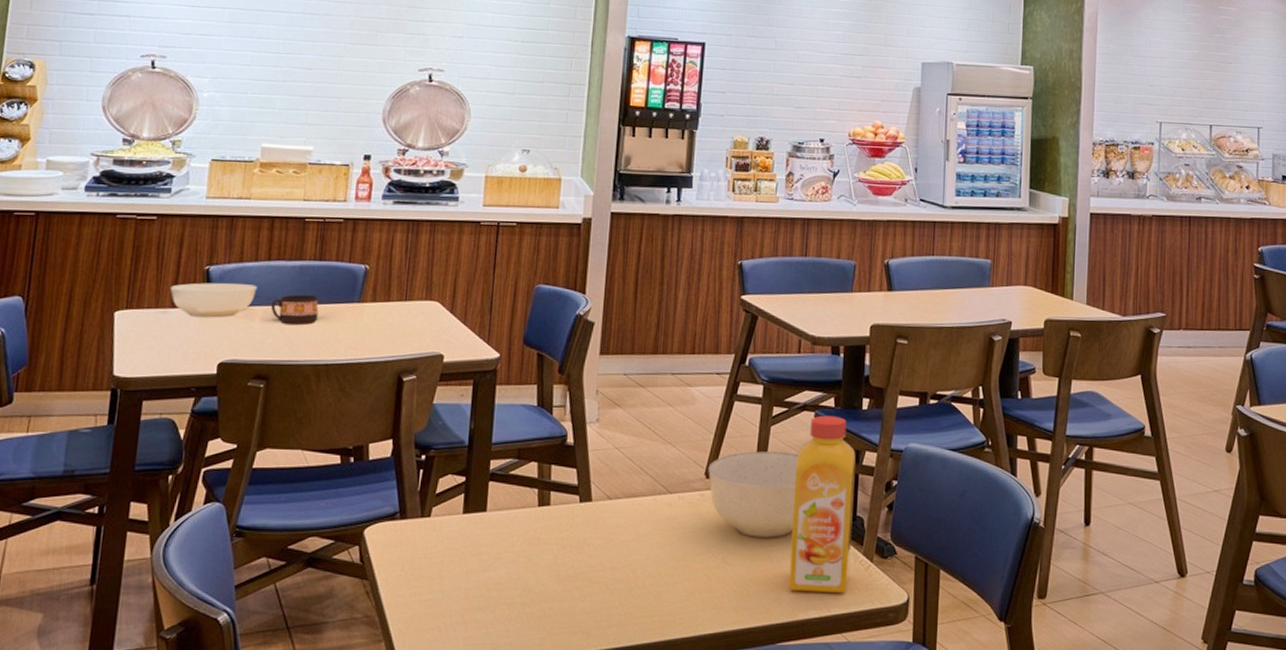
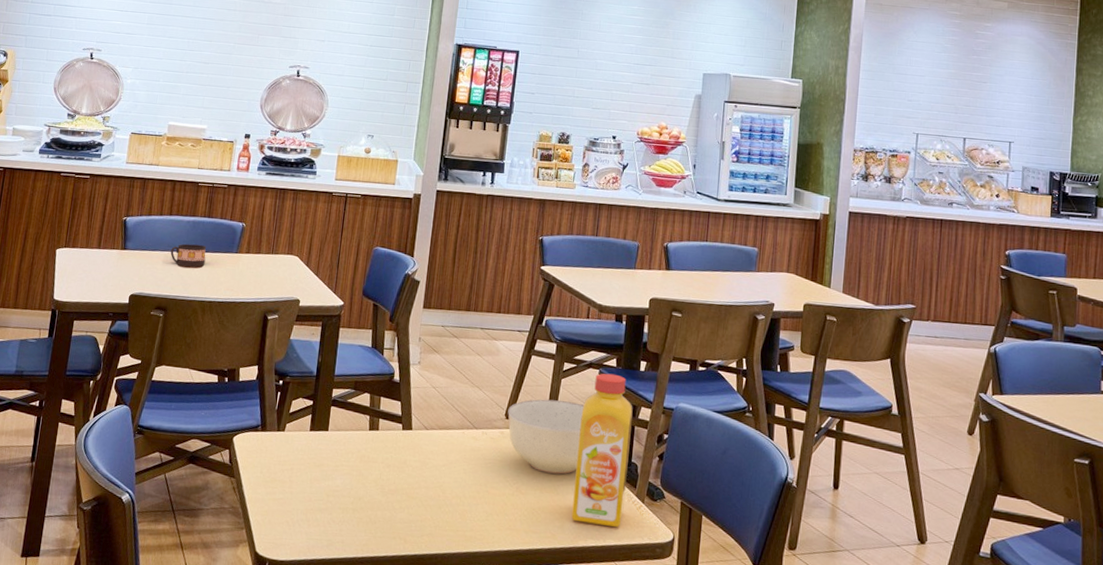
bowl: present [169,282,257,318] -> none [97,230,161,259]

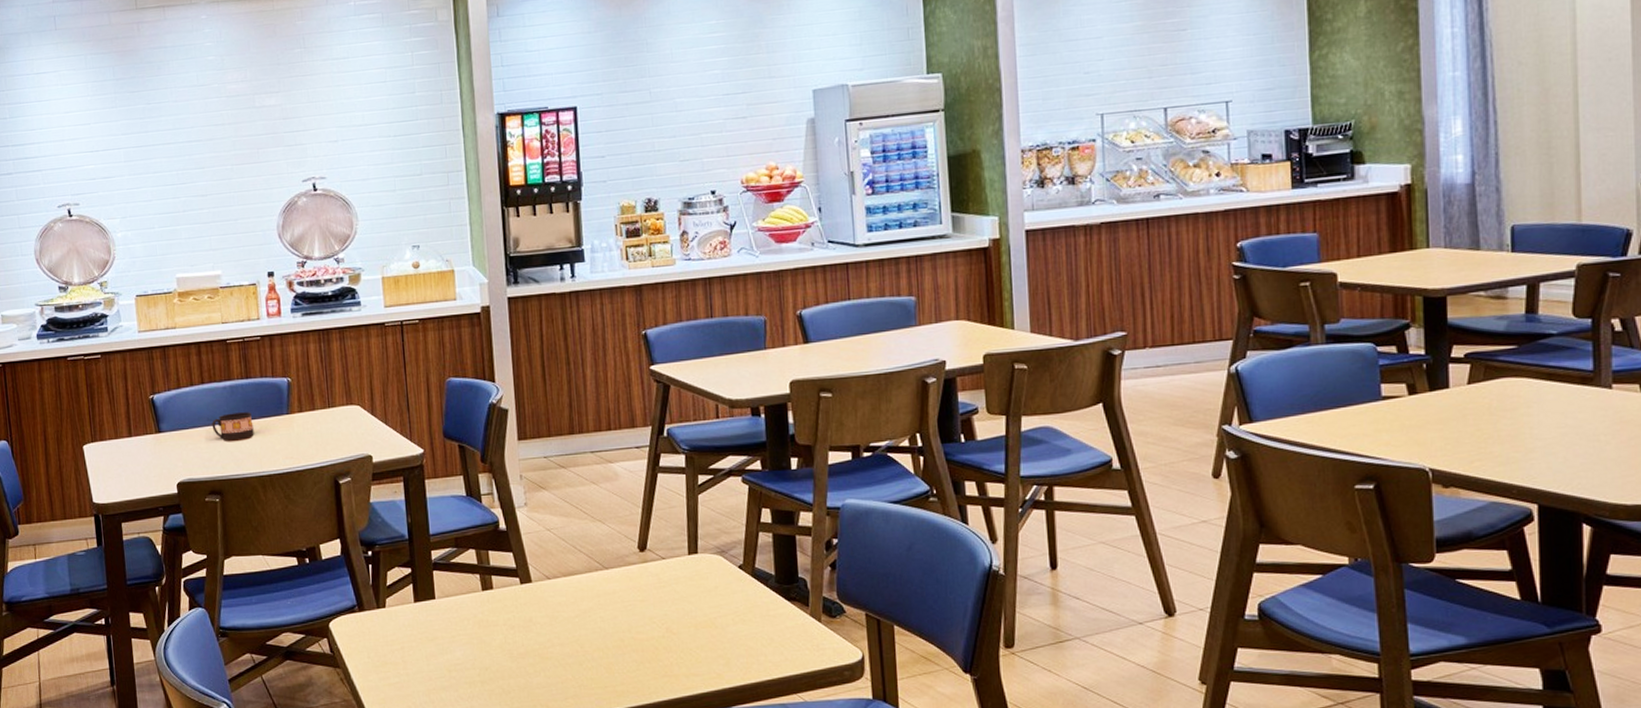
bowl: present [507,399,585,475] -> none [640,519,735,606]
juice bottle: present [571,373,633,527] -> none [728,478,798,656]

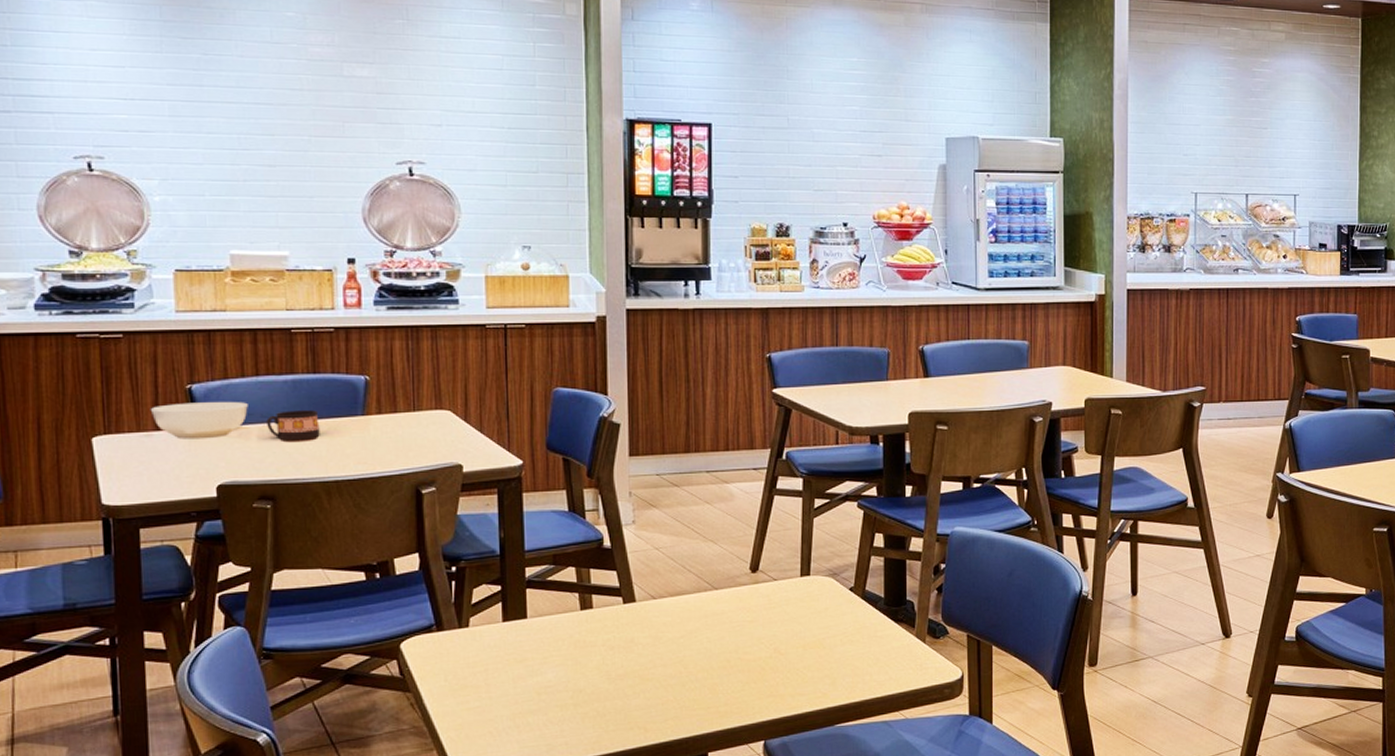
bowl: none [124,408,198,444] -> present [150,401,248,440]

